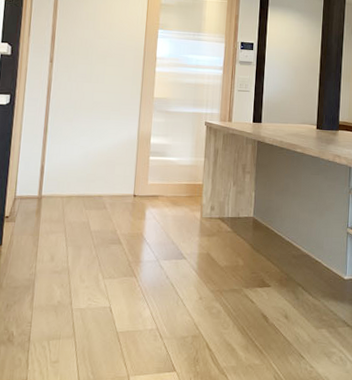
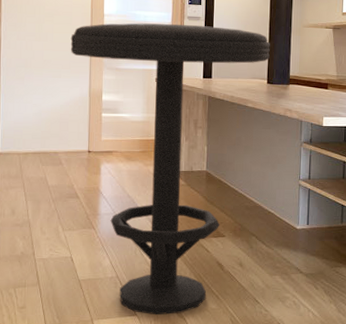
bar stool: none [121,66,321,372] -> present [70,23,271,315]

